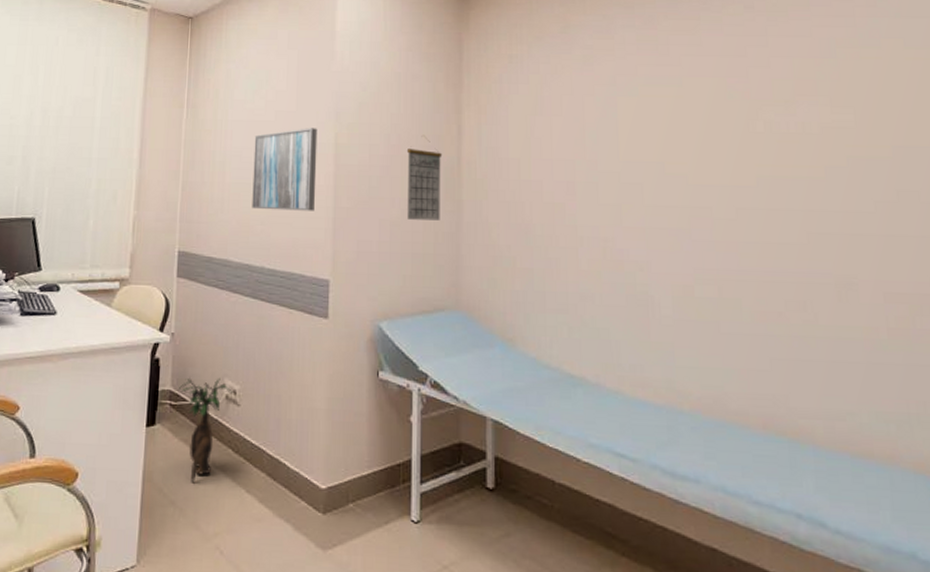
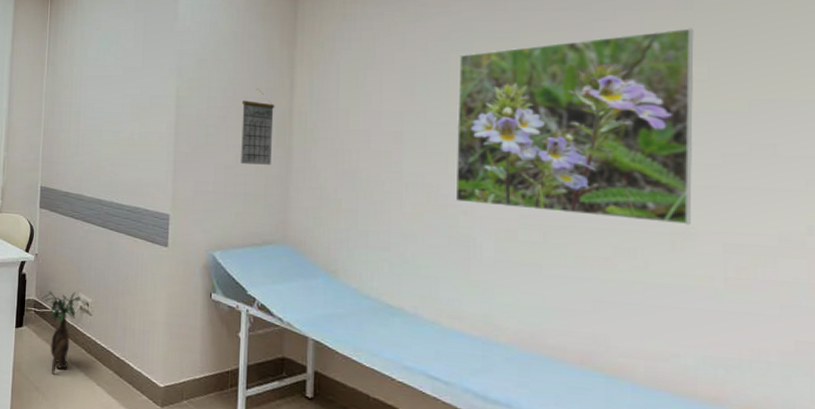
wall art: present [252,128,318,211] -> none [103,82,161,155]
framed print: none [627,76,853,275] -> present [455,28,694,225]

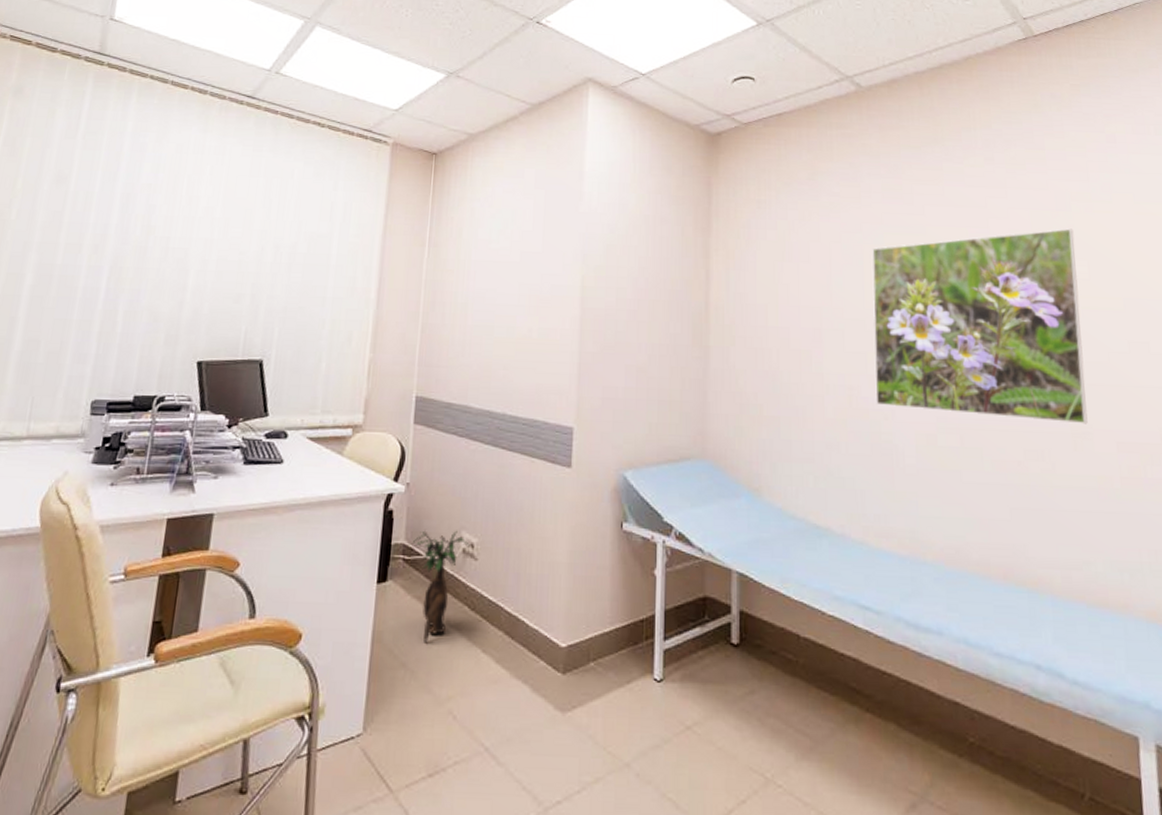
calendar: present [241,89,275,165] -> none [654,280,690,367]

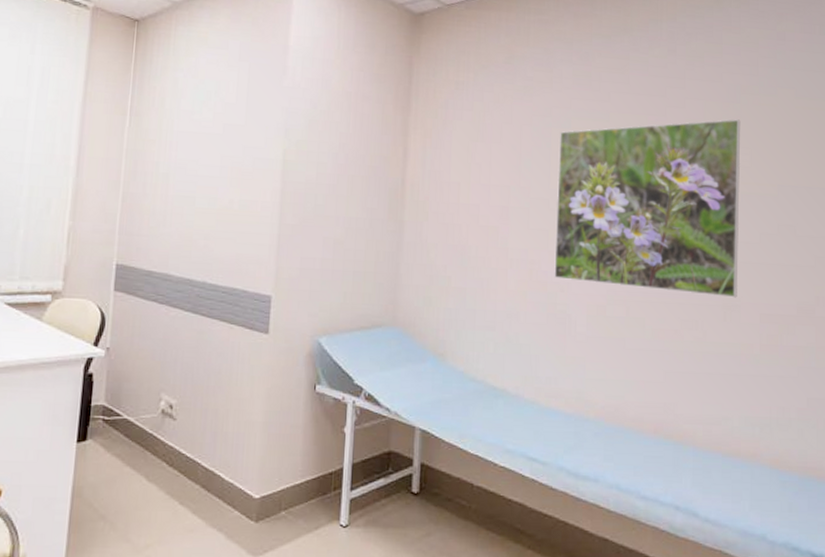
decorative plant: present [413,530,470,644] -> none [113,392,169,497]

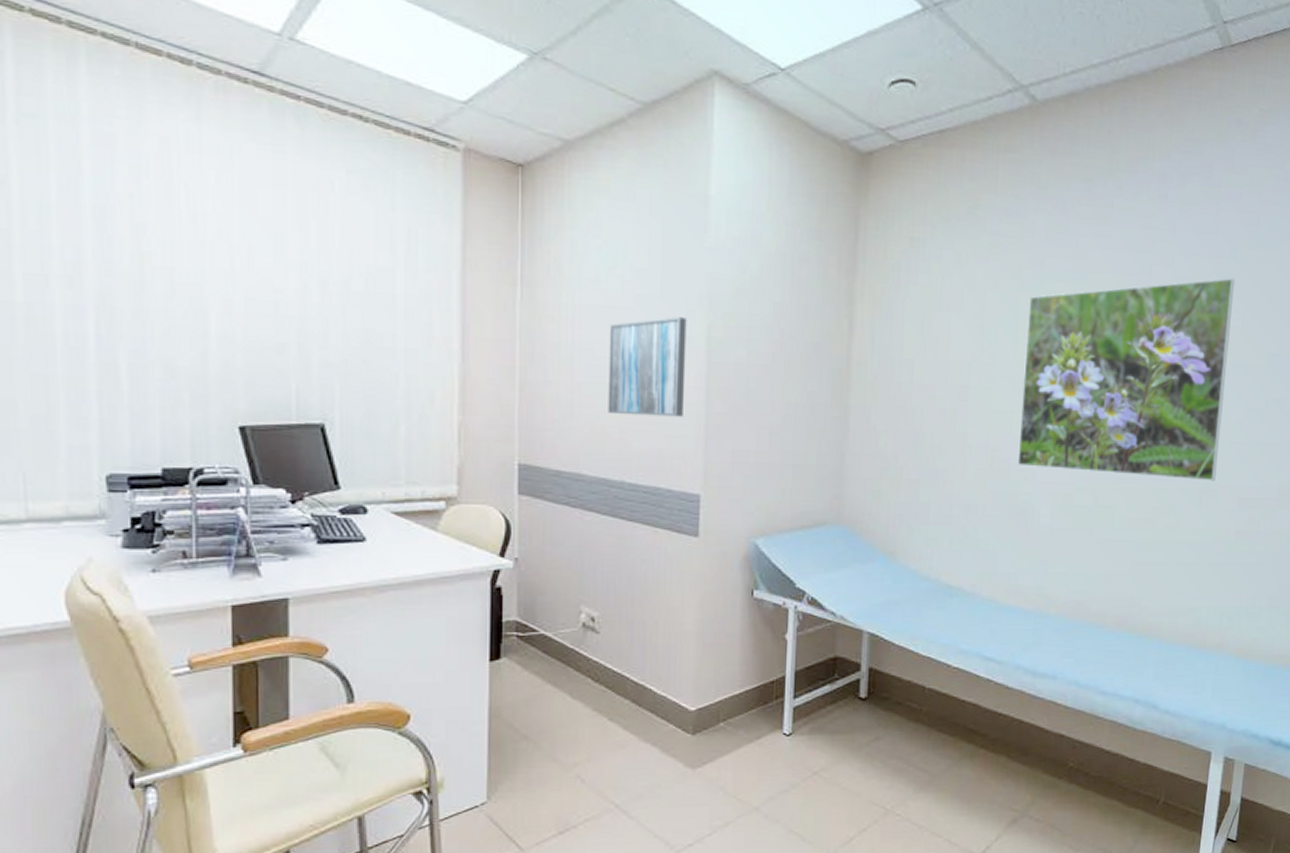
wall art: none [195,143,266,227] -> present [608,317,687,417]

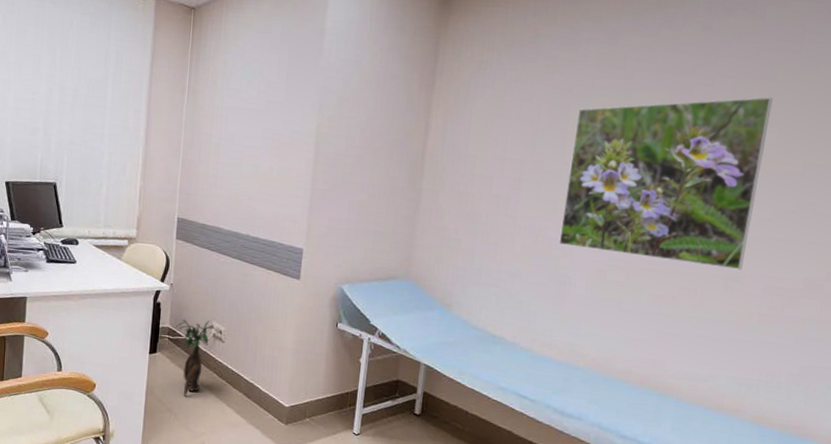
decorative plant: none [527,604,590,716] -> present [176,319,219,397]
wall art: present [608,317,687,417] -> none [241,117,302,191]

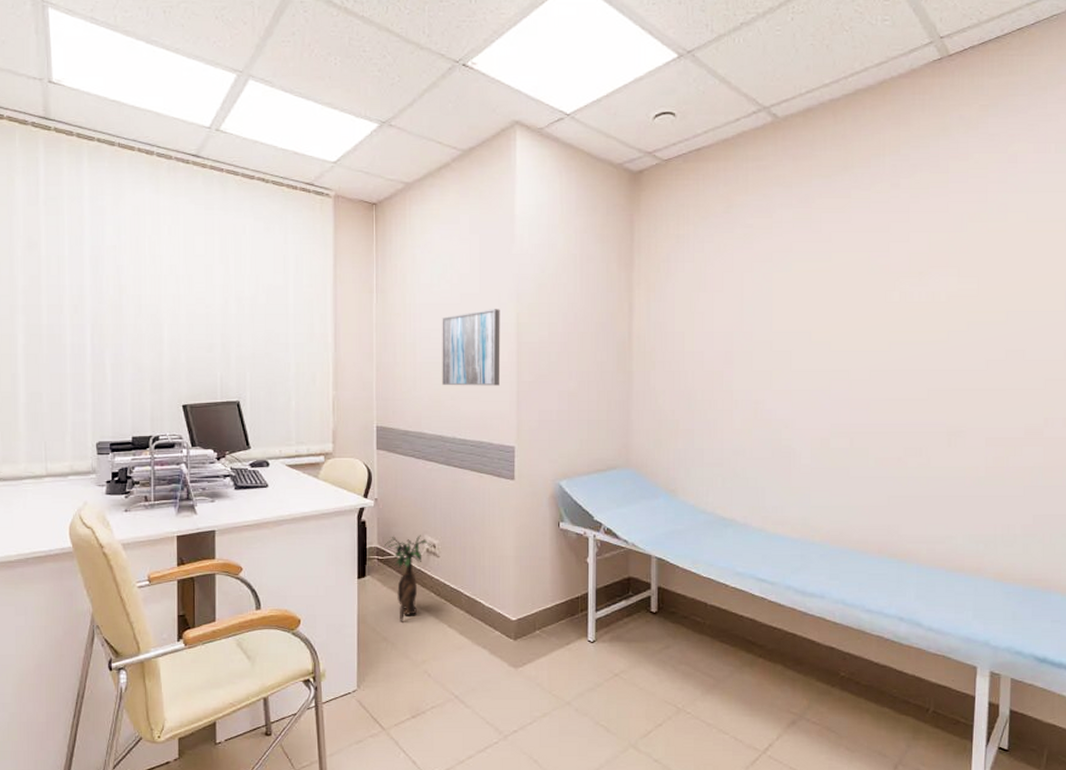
wall art: none [241,117,302,191] -> present [442,309,501,386]
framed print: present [559,97,773,270] -> none [778,248,968,424]

